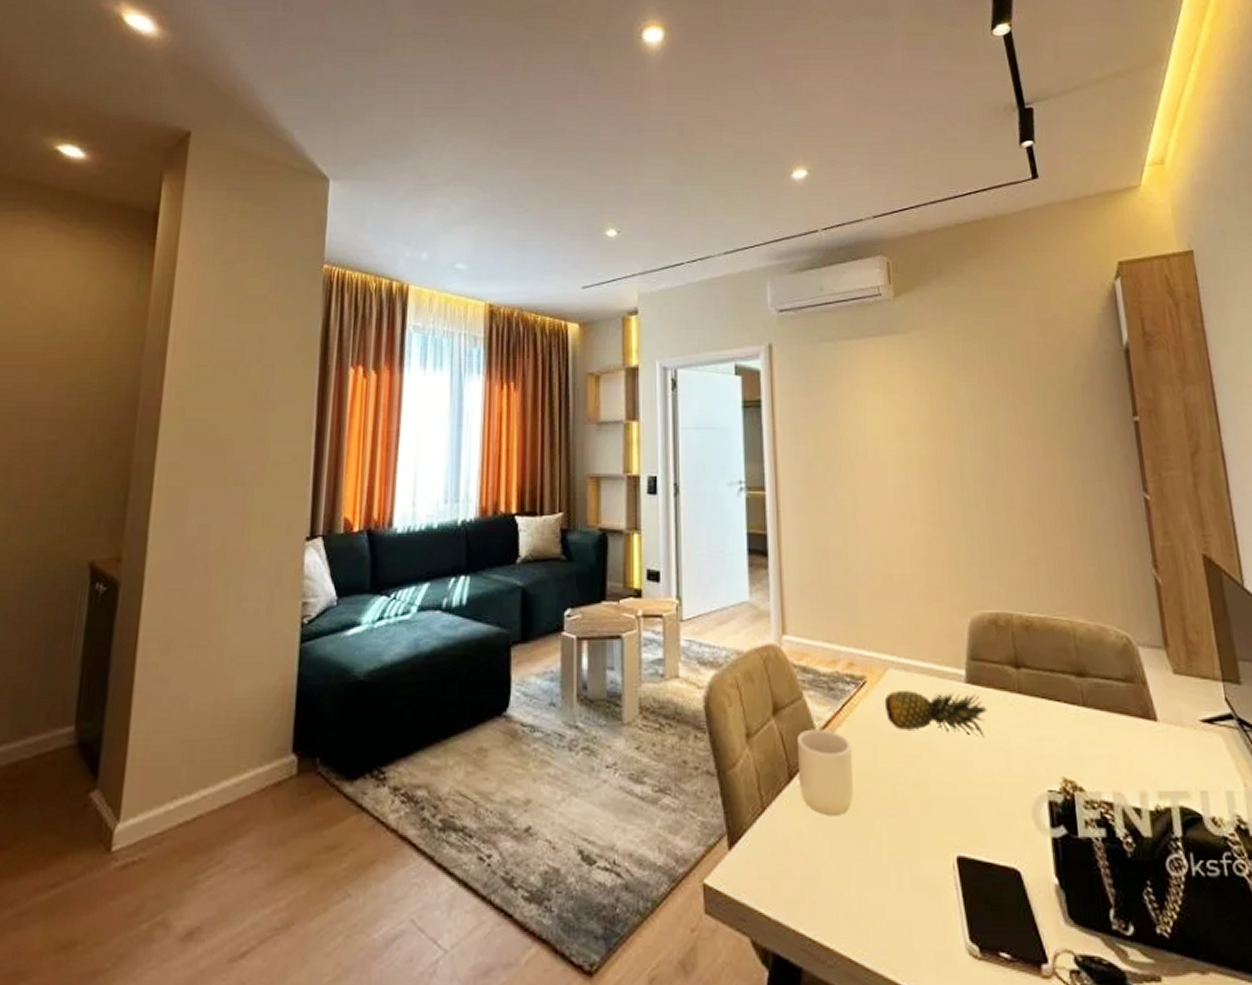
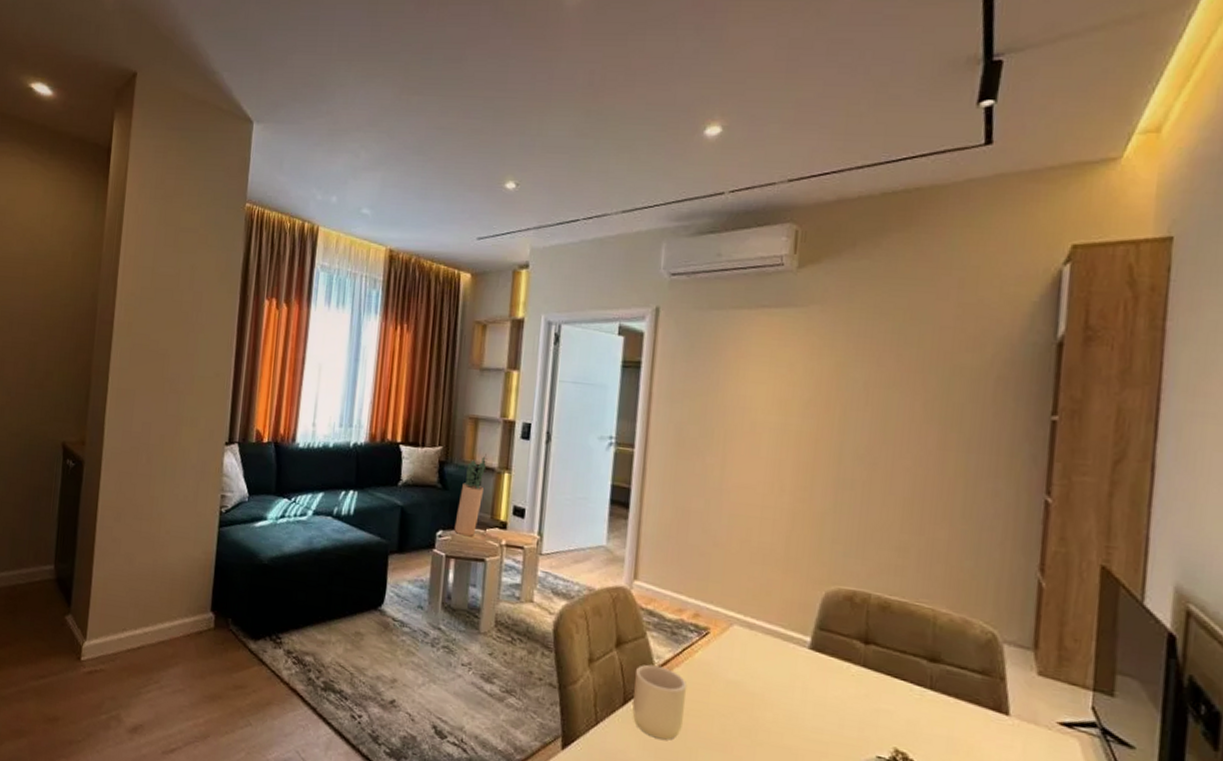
vase: none [584,515,614,612] -> present [454,454,488,537]
fruit: present [884,691,988,738] -> none [724,645,828,700]

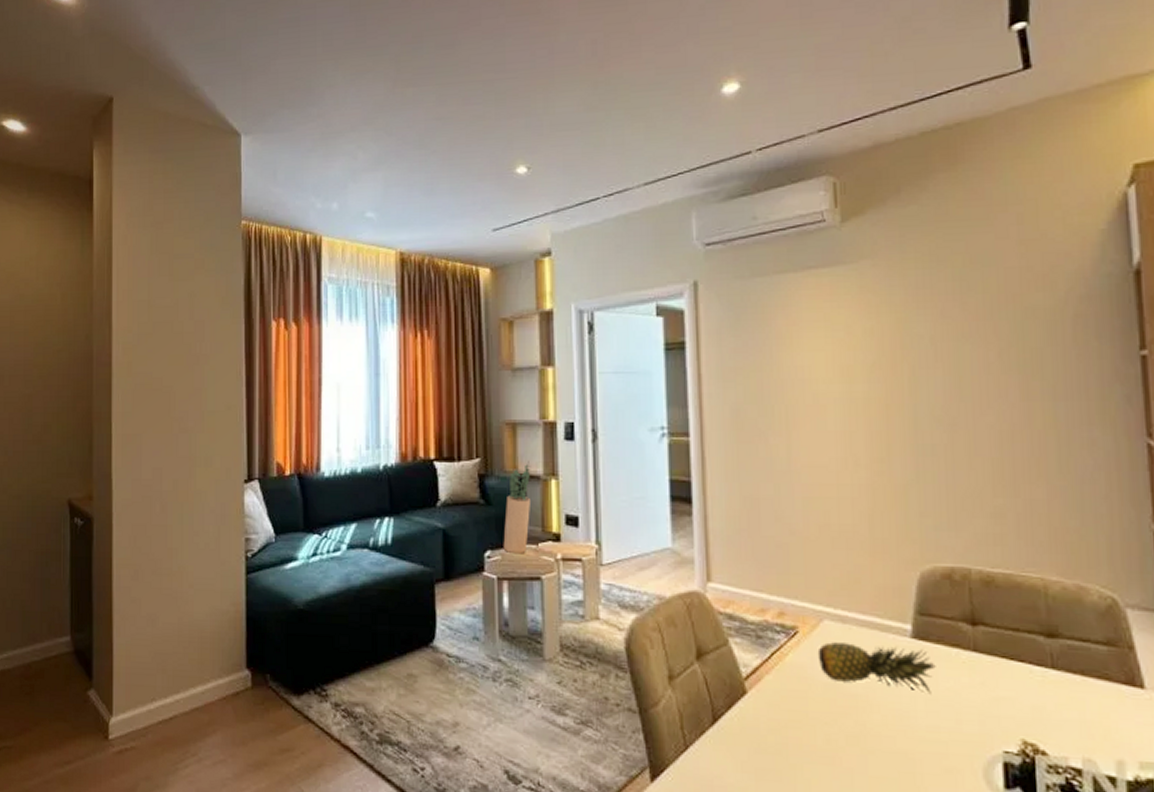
mug: present [632,664,688,740] -> none [721,675,782,758]
fruit: none [724,645,828,700] -> present [817,642,936,695]

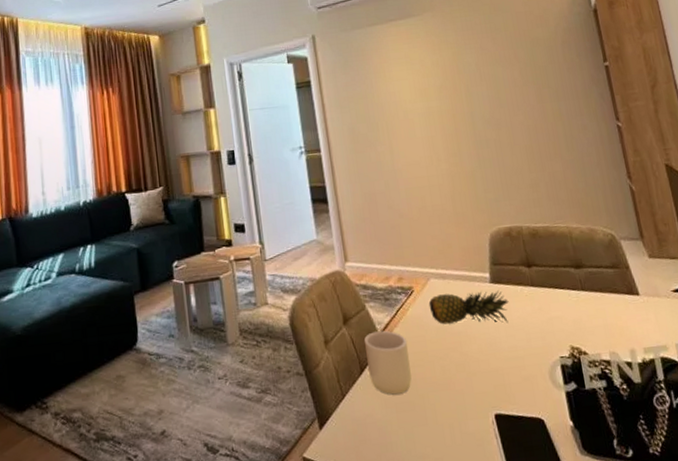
vase: present [503,461,531,554] -> none [186,185,207,262]
mug: none [721,675,782,758] -> present [363,330,412,395]

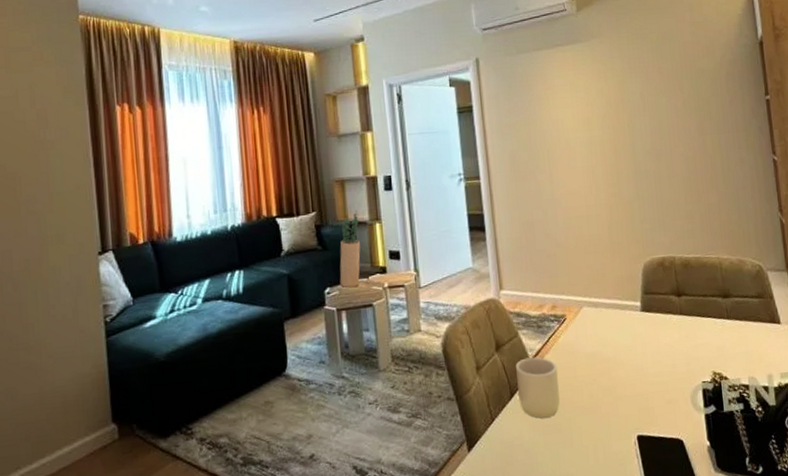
vase: none [186,185,207,262] -> present [339,210,361,288]
fruit: present [428,290,509,325] -> none [580,319,658,351]

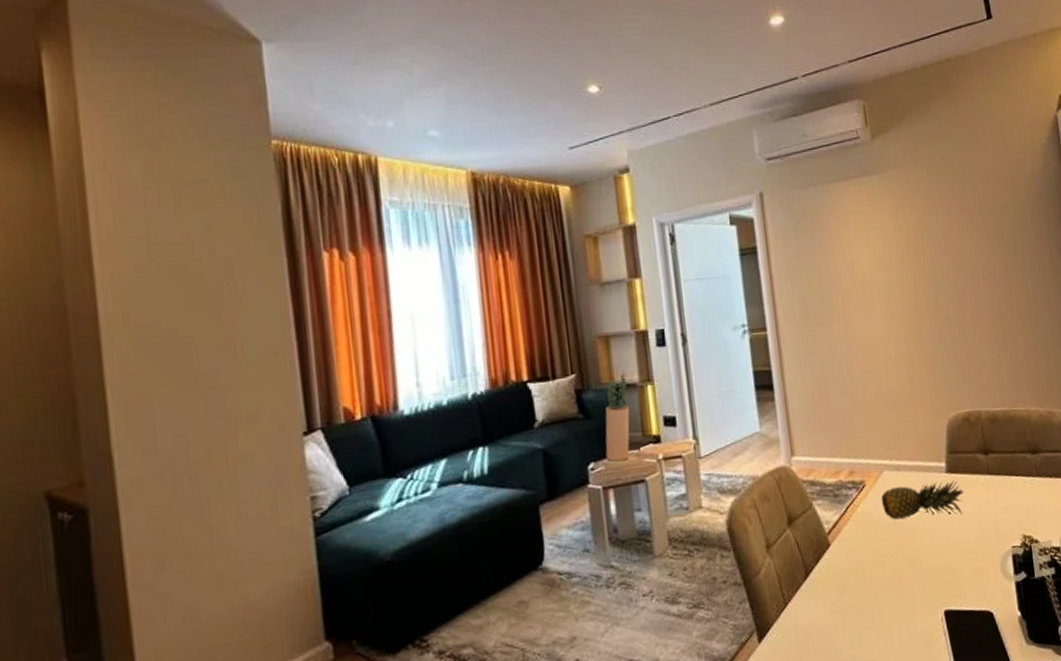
mug: present [515,356,560,418] -> none [809,529,860,599]
fruit: none [580,319,658,351] -> present [881,480,964,520]

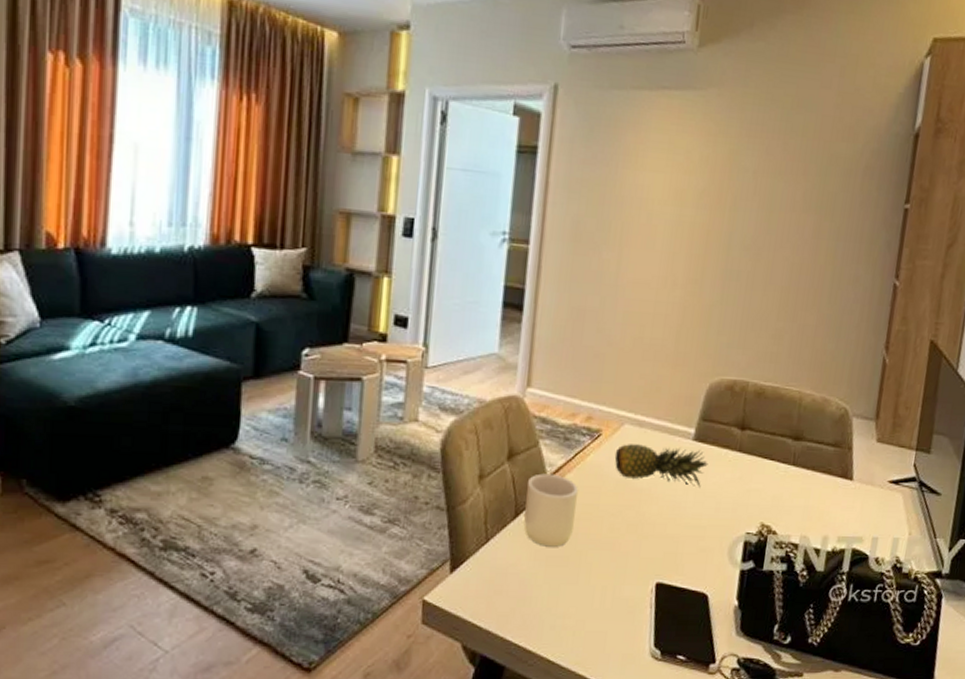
vase: present [605,371,630,462] -> none [323,256,363,354]
mug: none [809,529,860,599] -> present [523,473,579,547]

